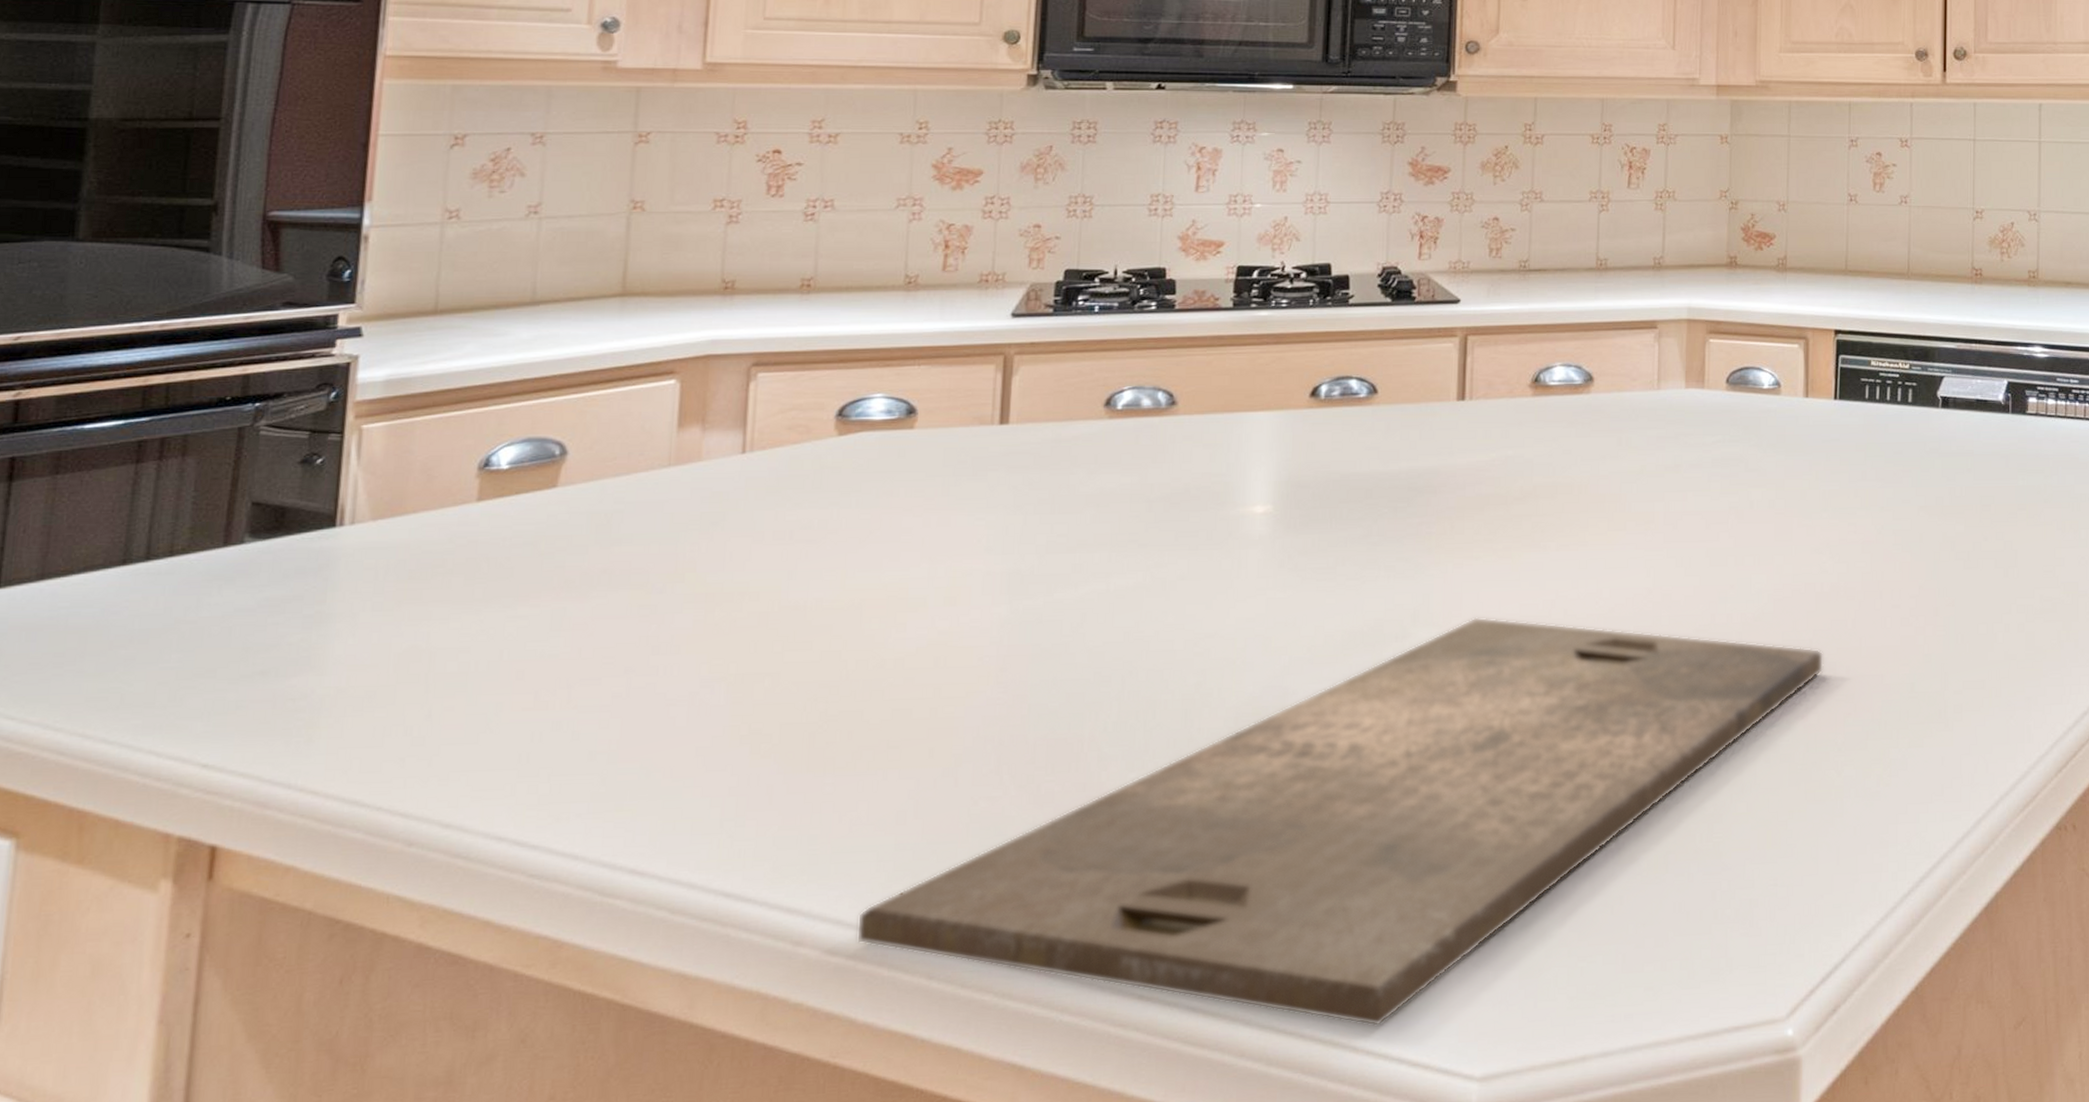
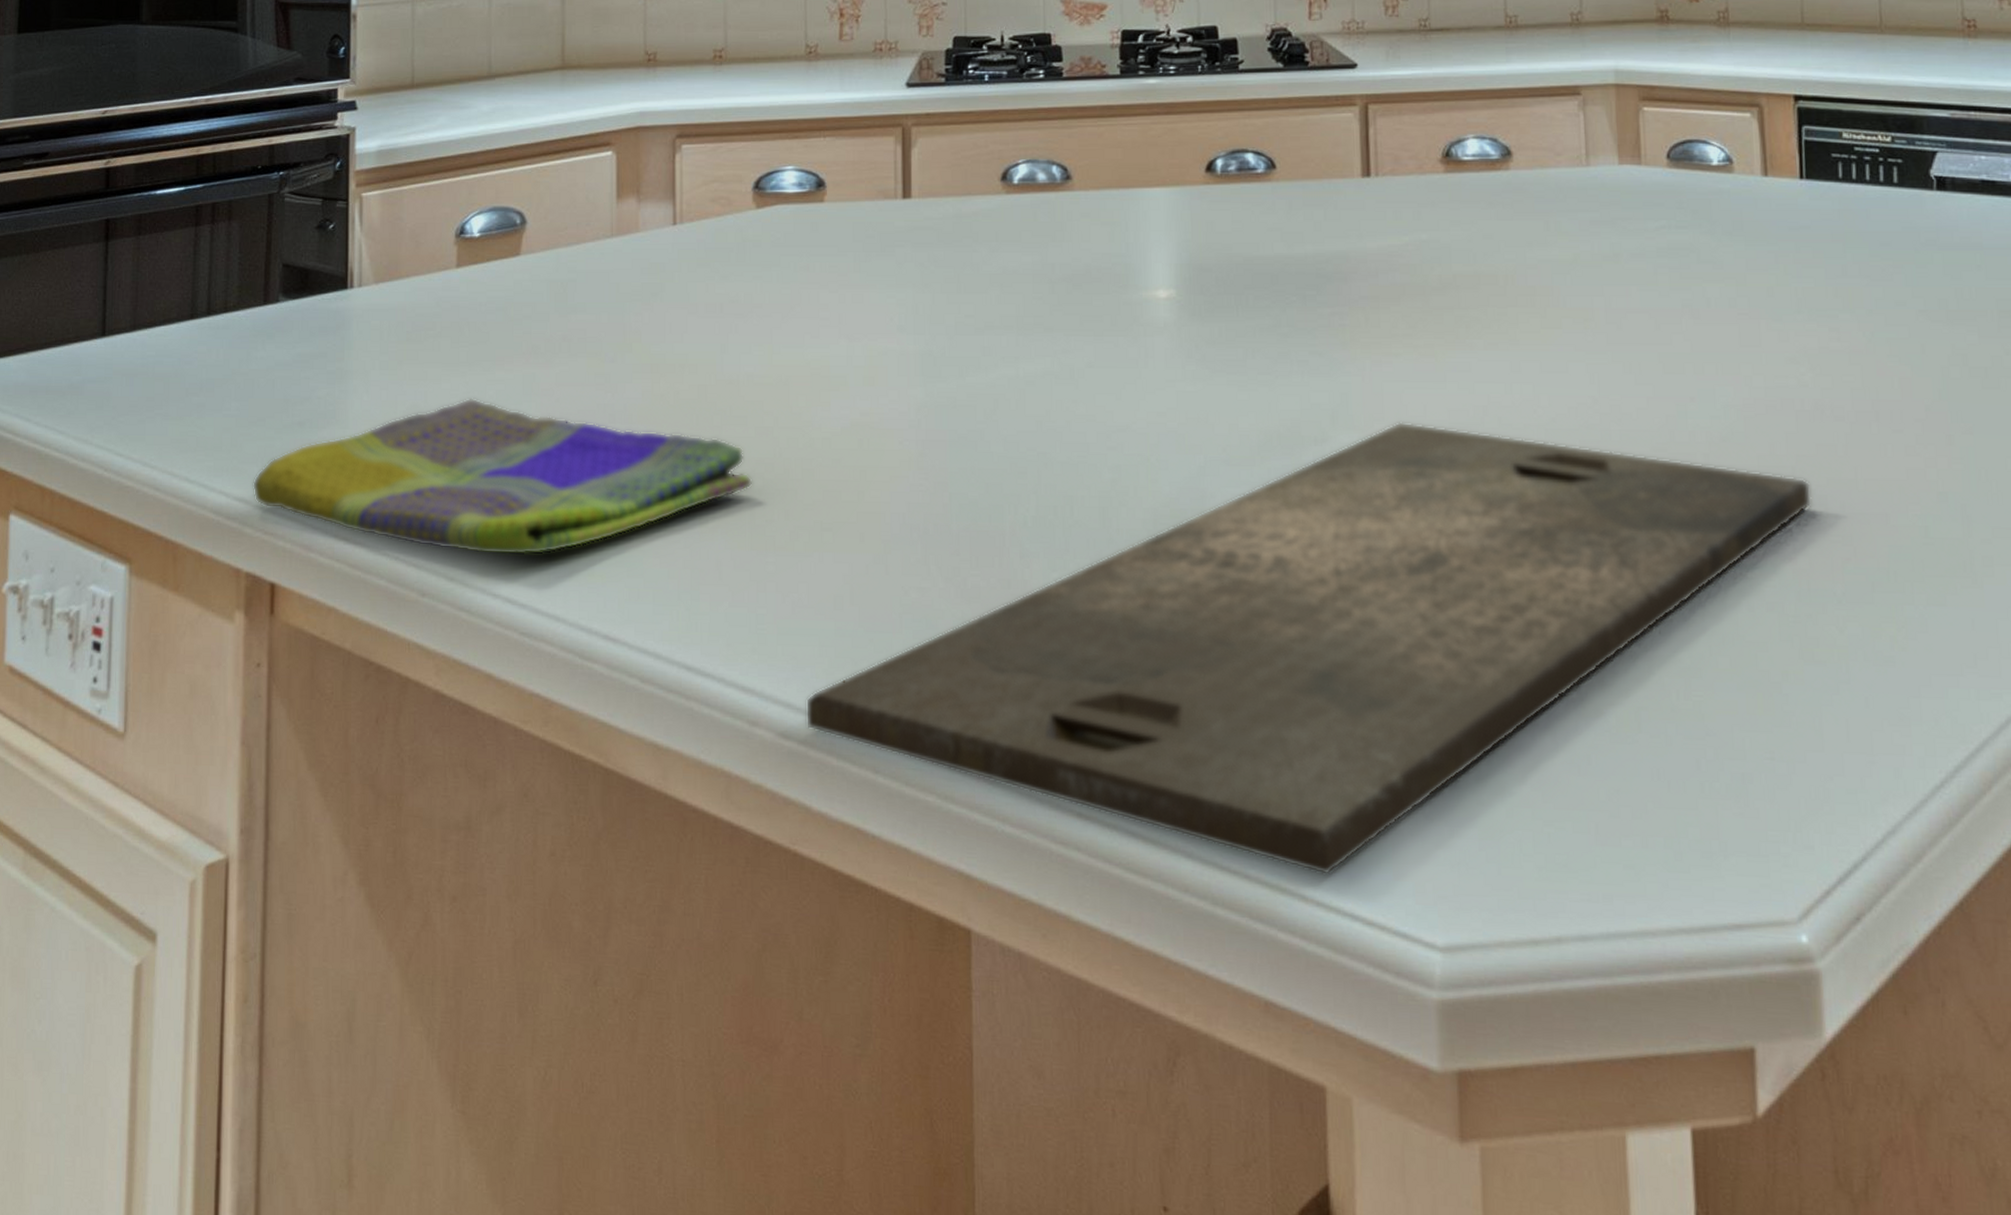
dish towel: none [193,636,815,798] -> present [252,398,753,556]

